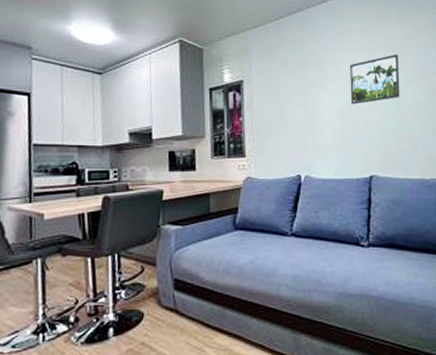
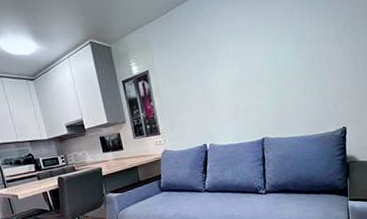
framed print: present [349,53,400,105] -> none [236,28,282,80]

